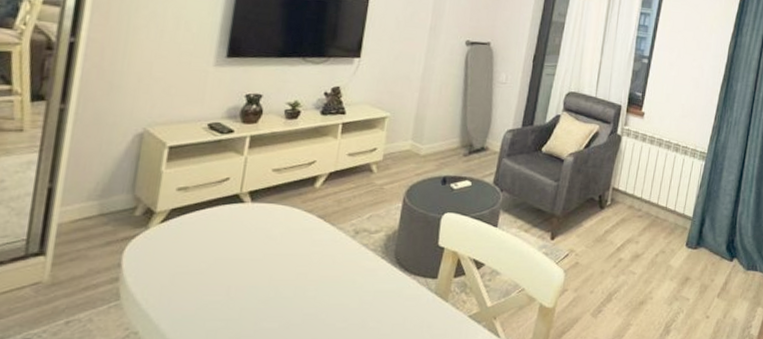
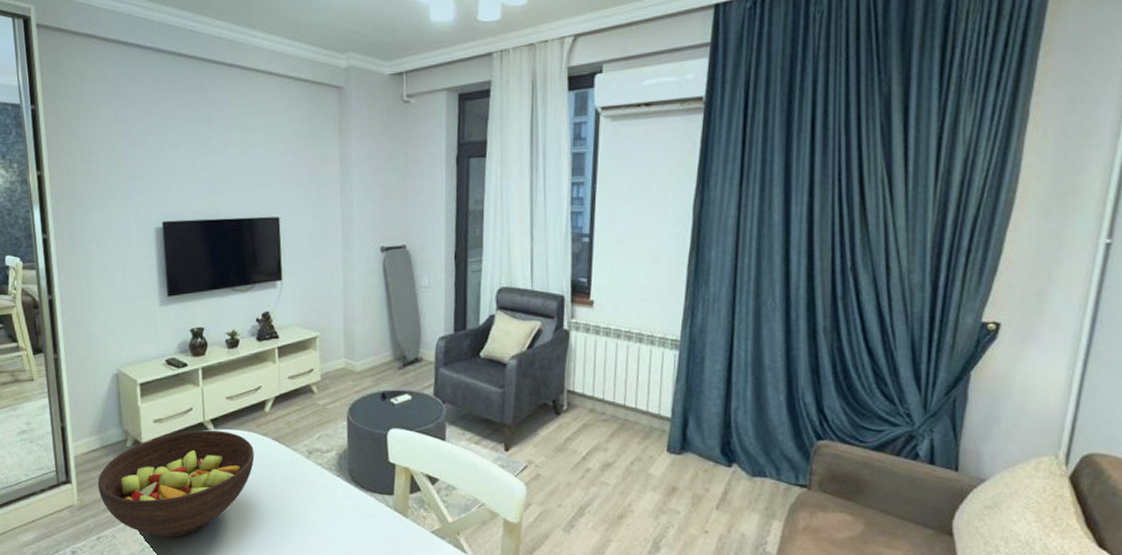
fruit bowl: none [82,202,294,322] -> present [97,430,255,538]

